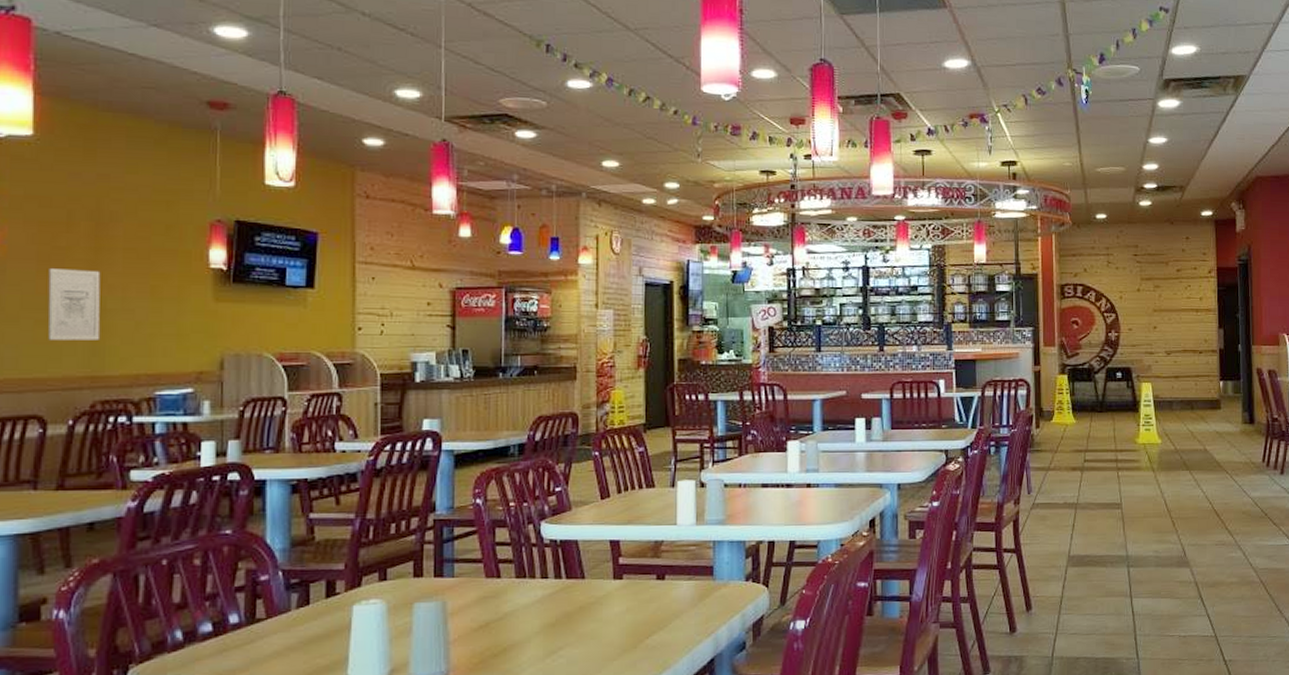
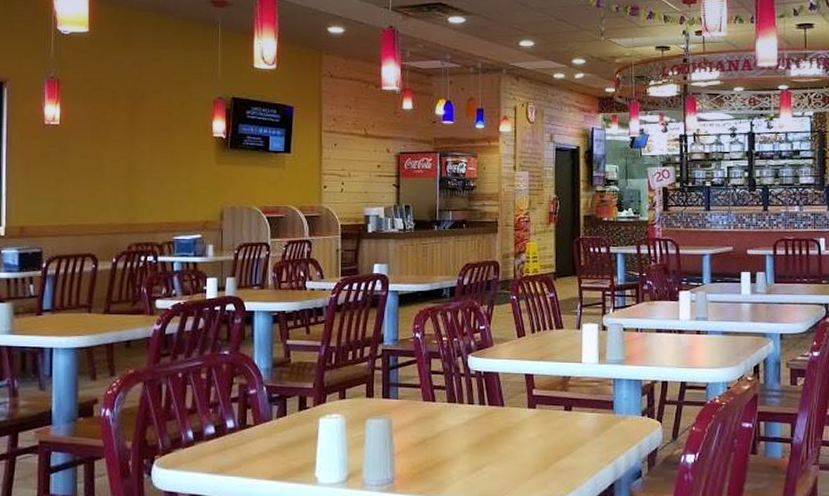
wall art: present [48,269,101,340] -> none [98,138,135,195]

